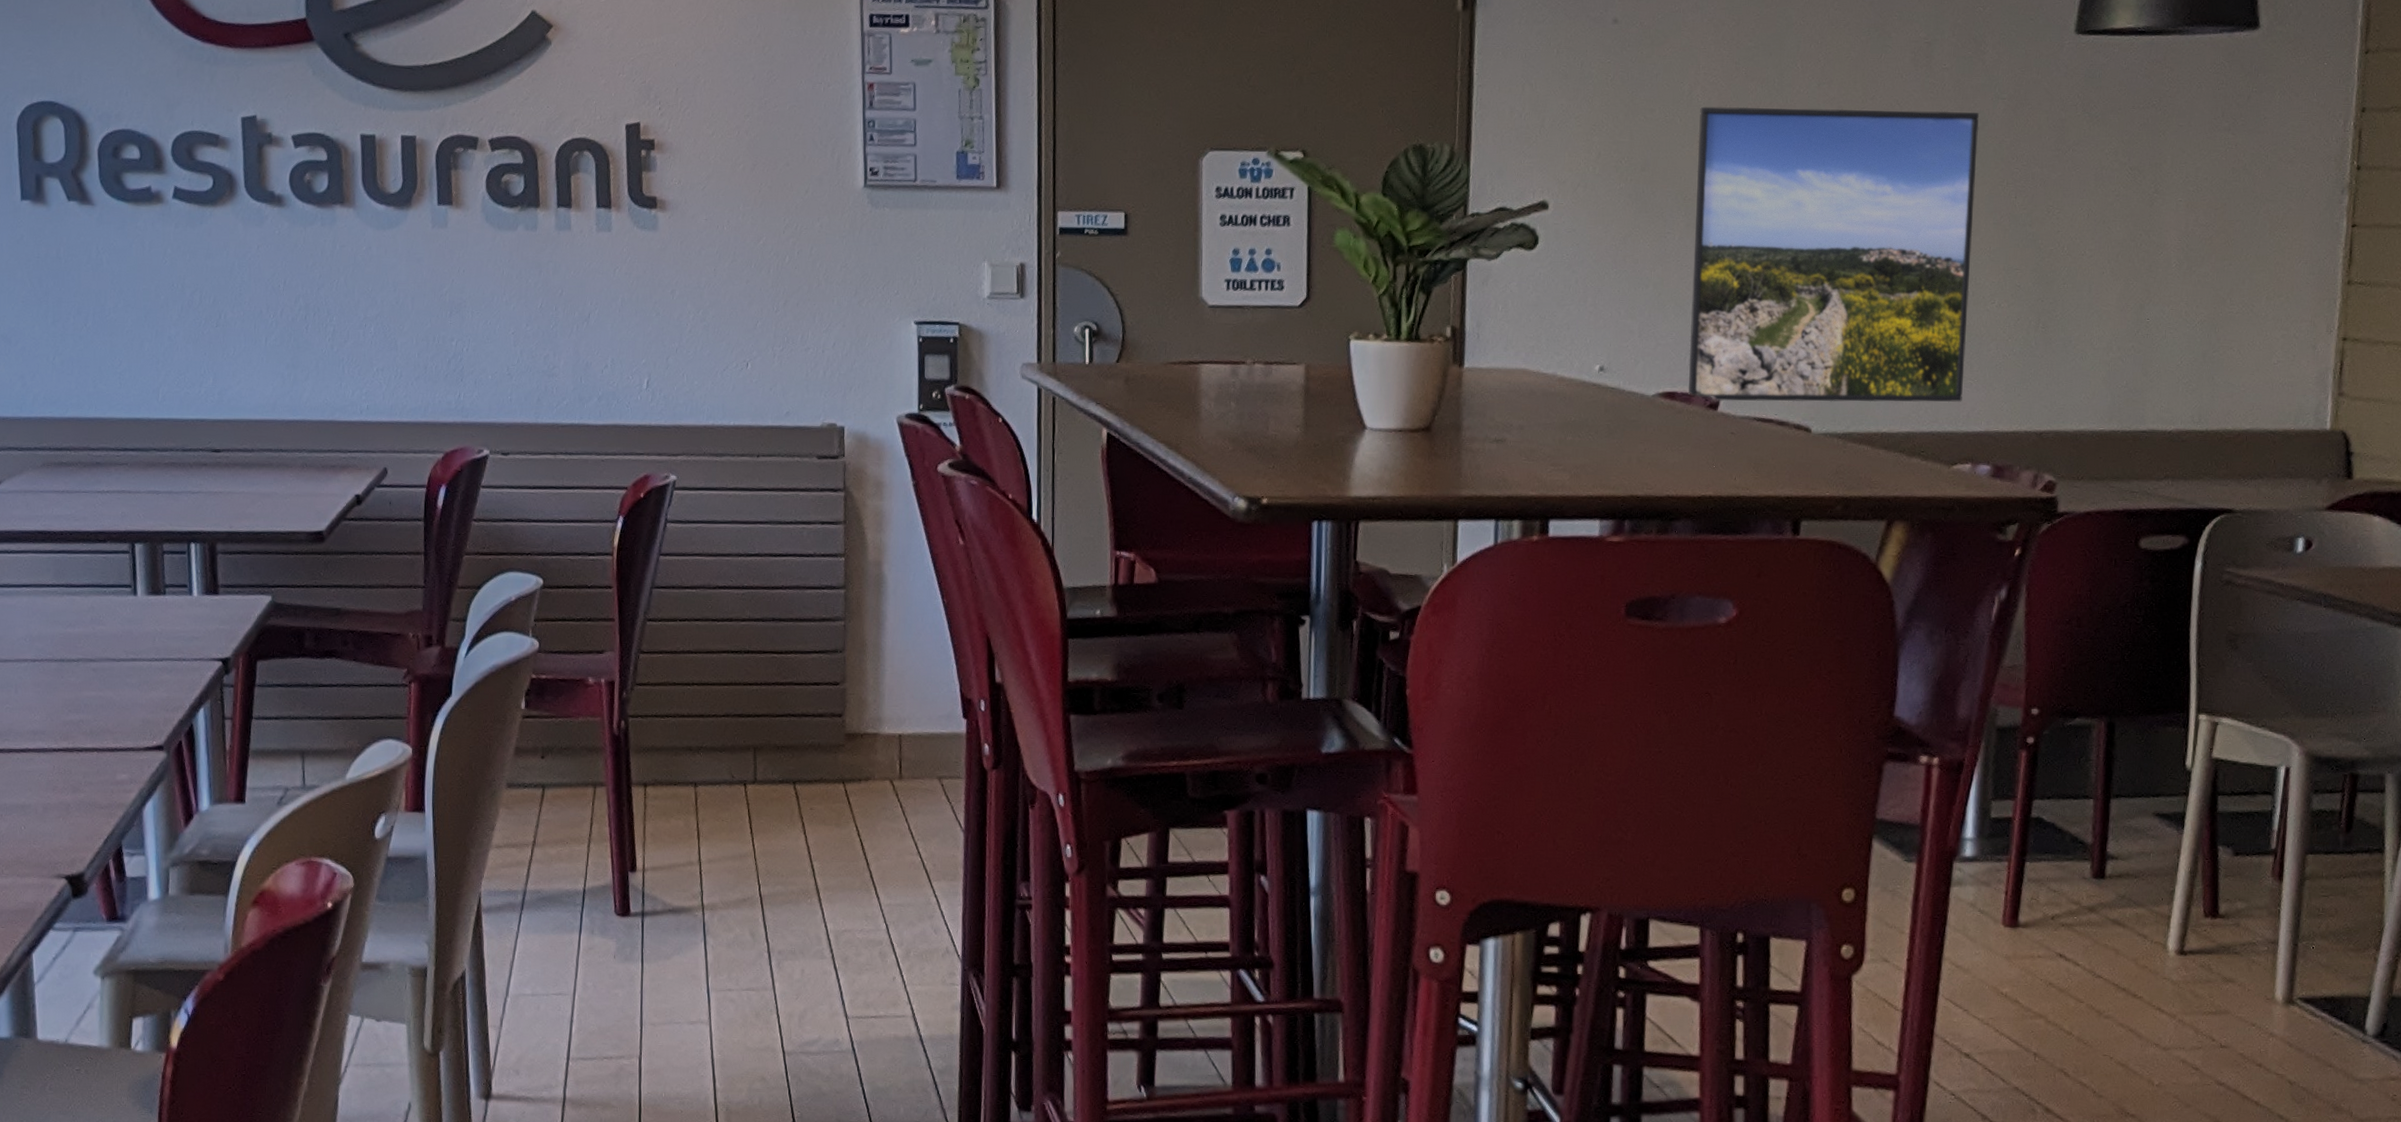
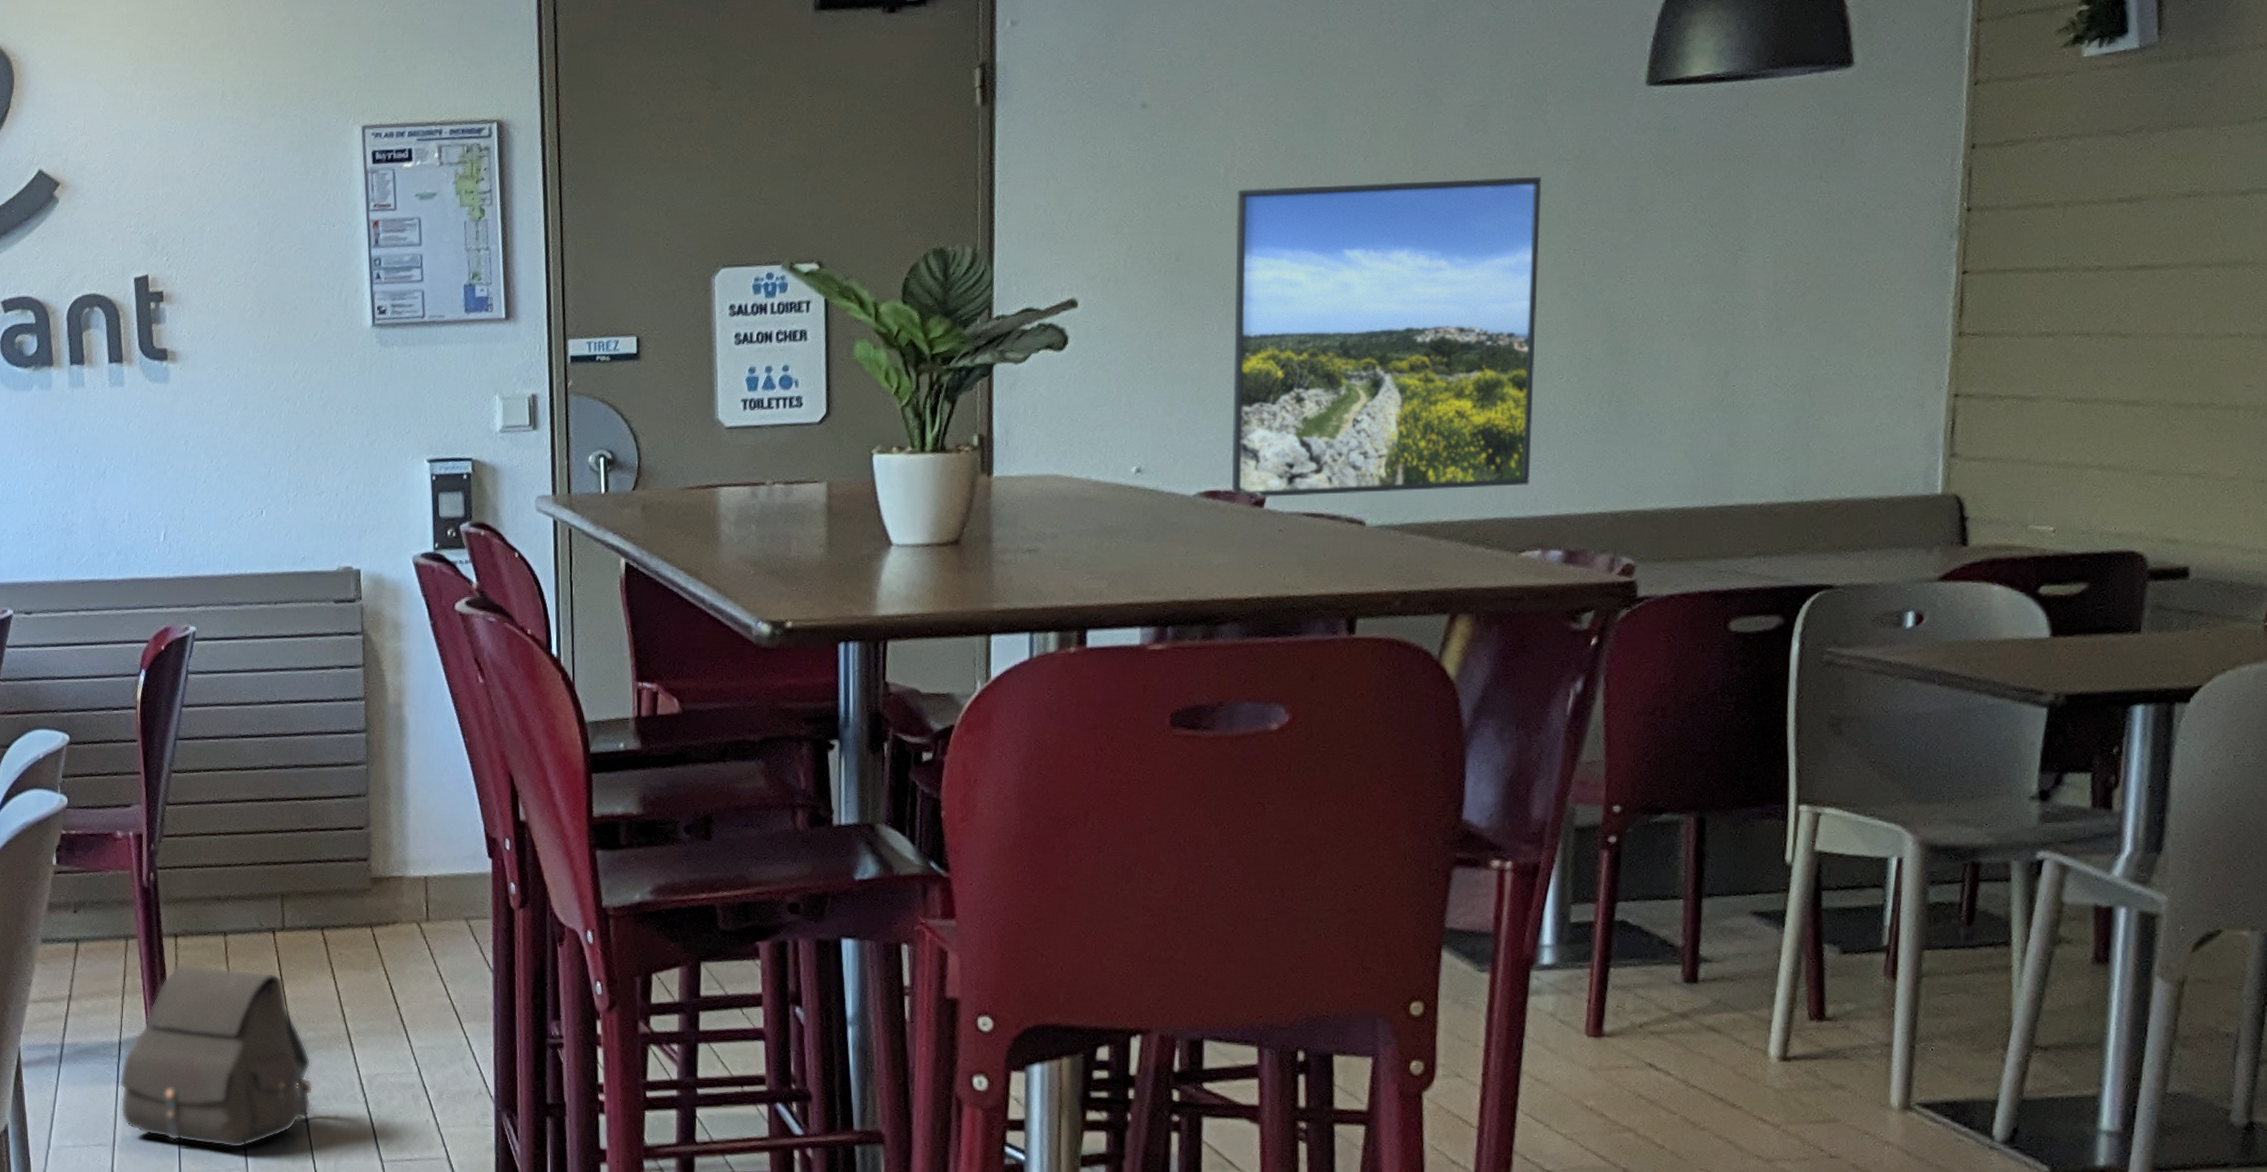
satchel: none [582,813,780,1001] -> present [119,964,314,1148]

